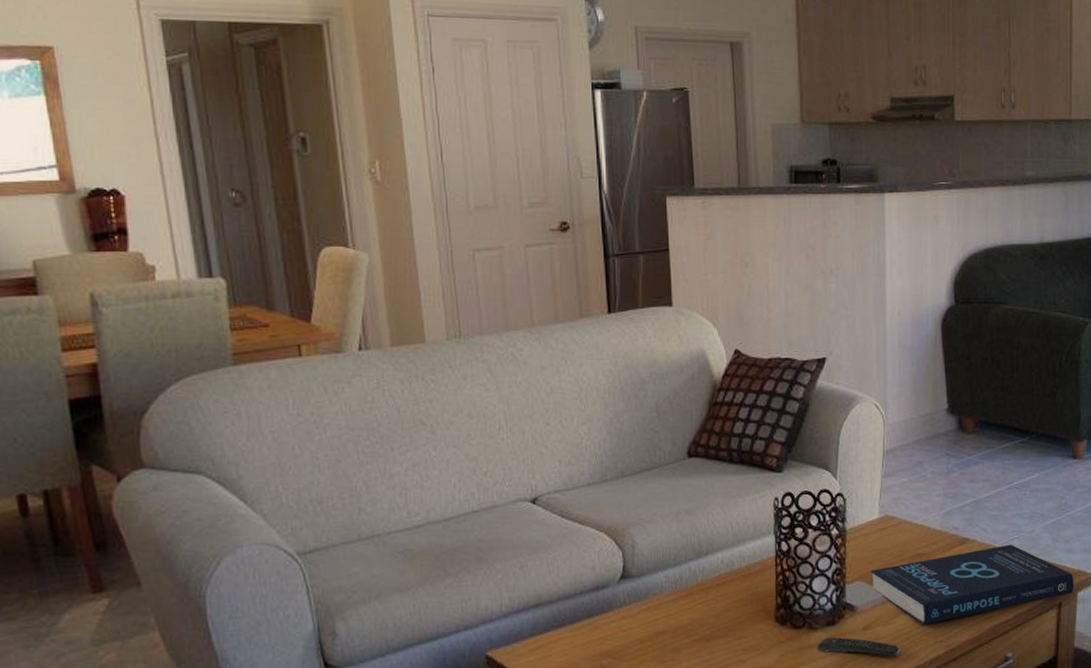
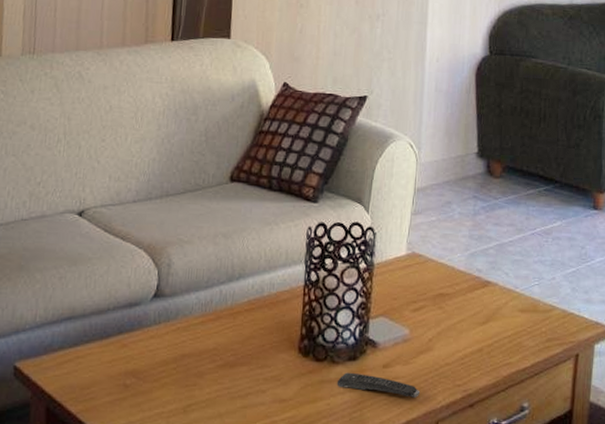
book: present [870,544,1075,624] -> none [394,290,592,366]

